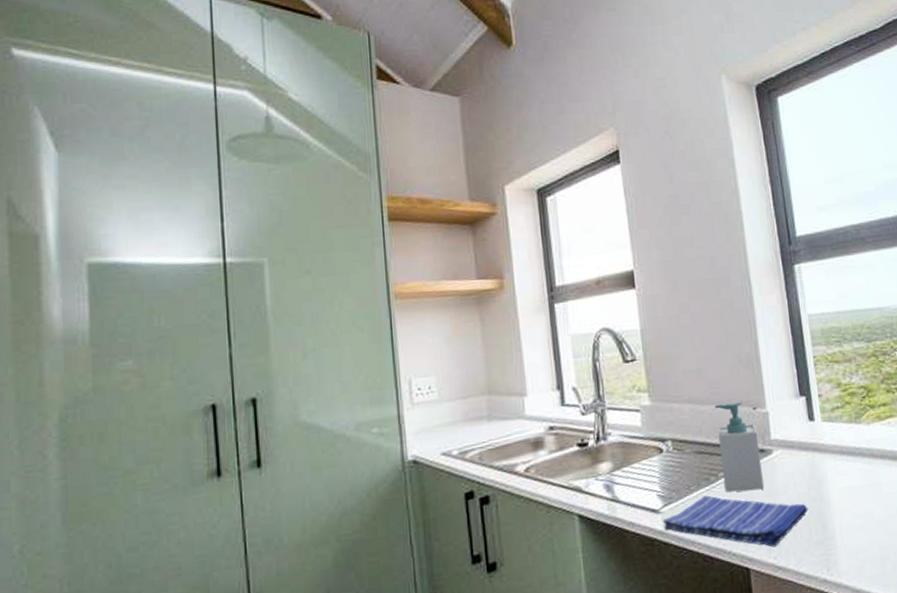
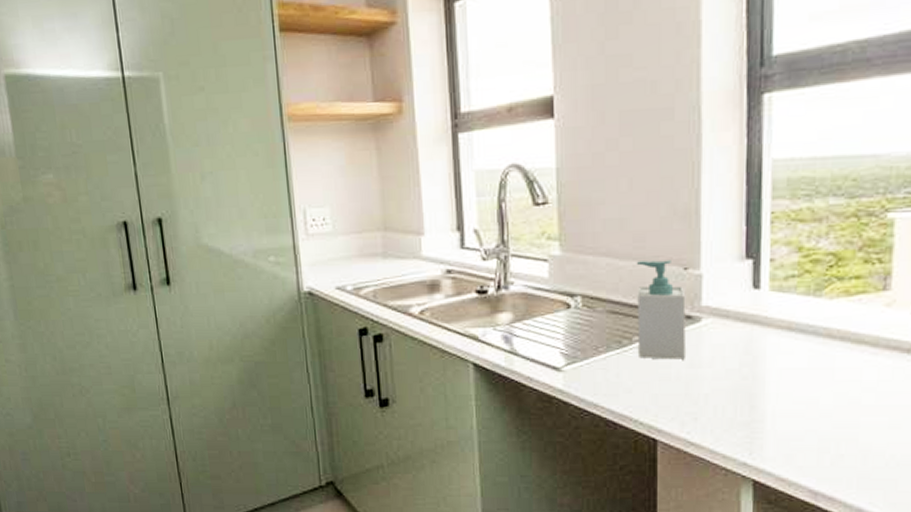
dish towel: present [662,495,808,547] -> none [563,359,736,422]

